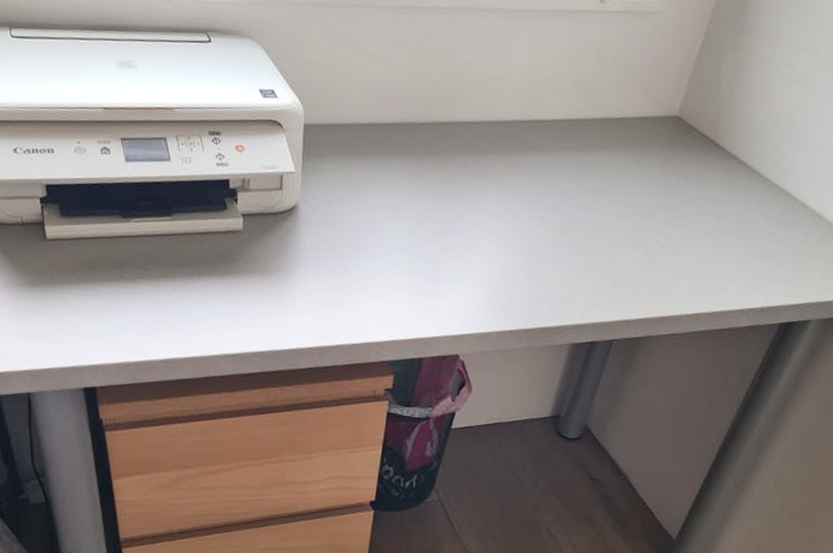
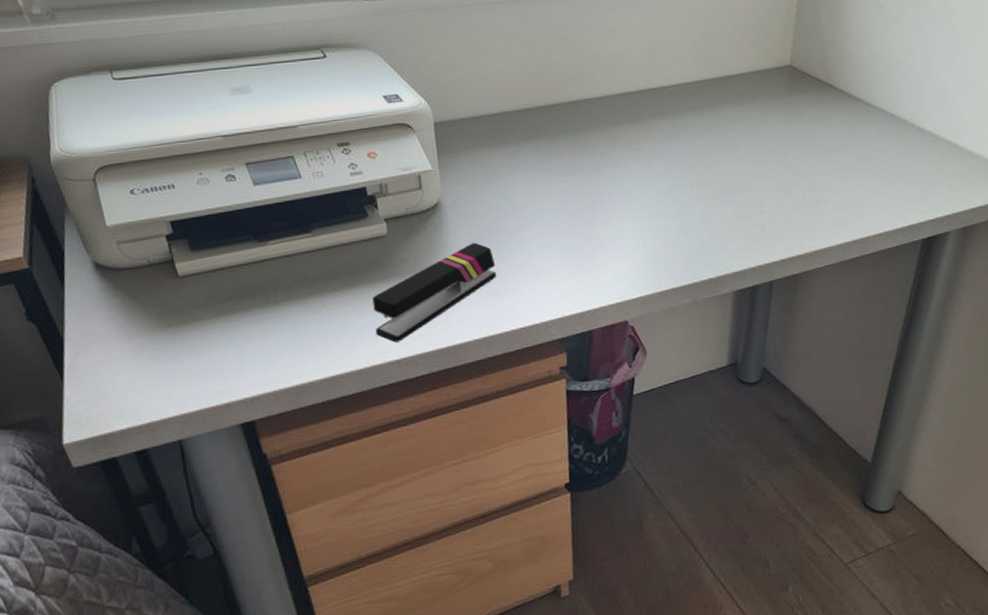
stapler: none [216,251,341,337] -> present [372,242,497,343]

